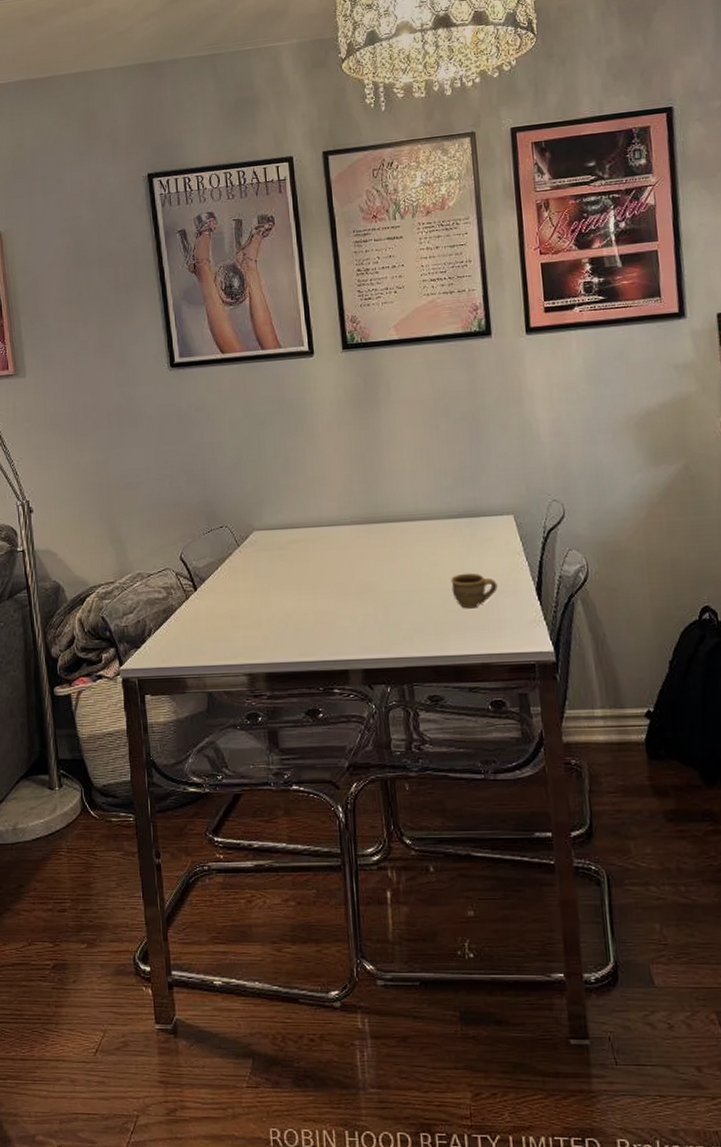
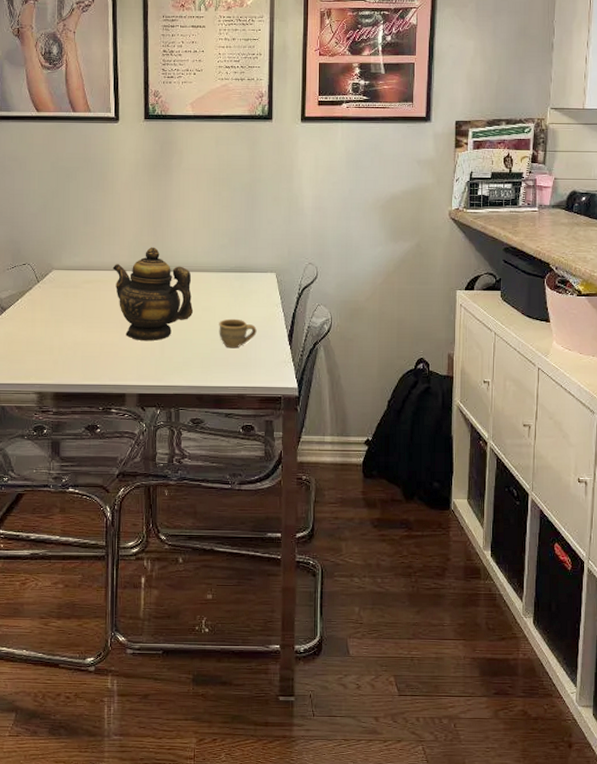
teapot: none [321,496,420,607] -> present [112,247,194,342]

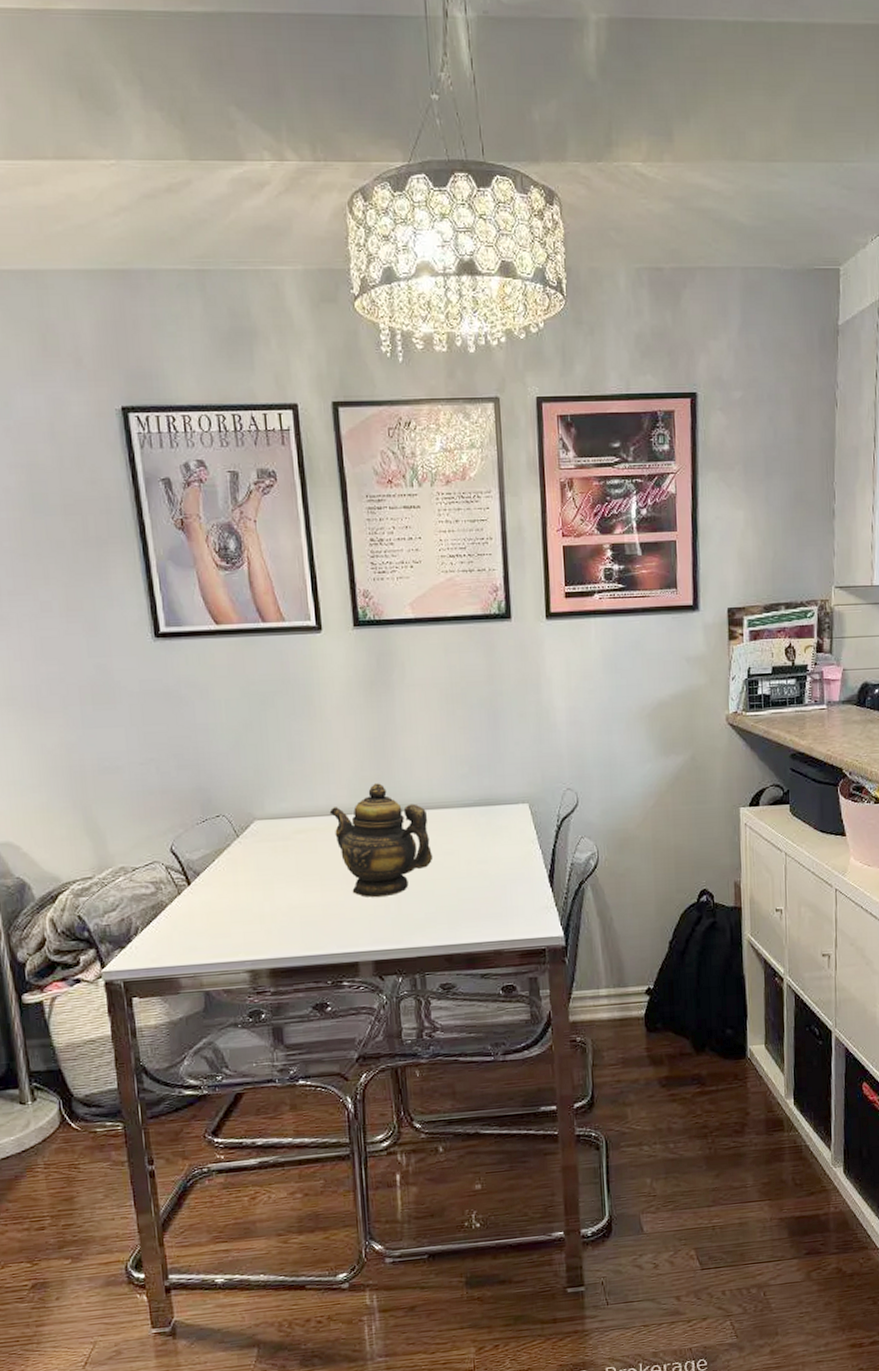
cup: present [219,318,257,348] -> none [465,861,511,897]

